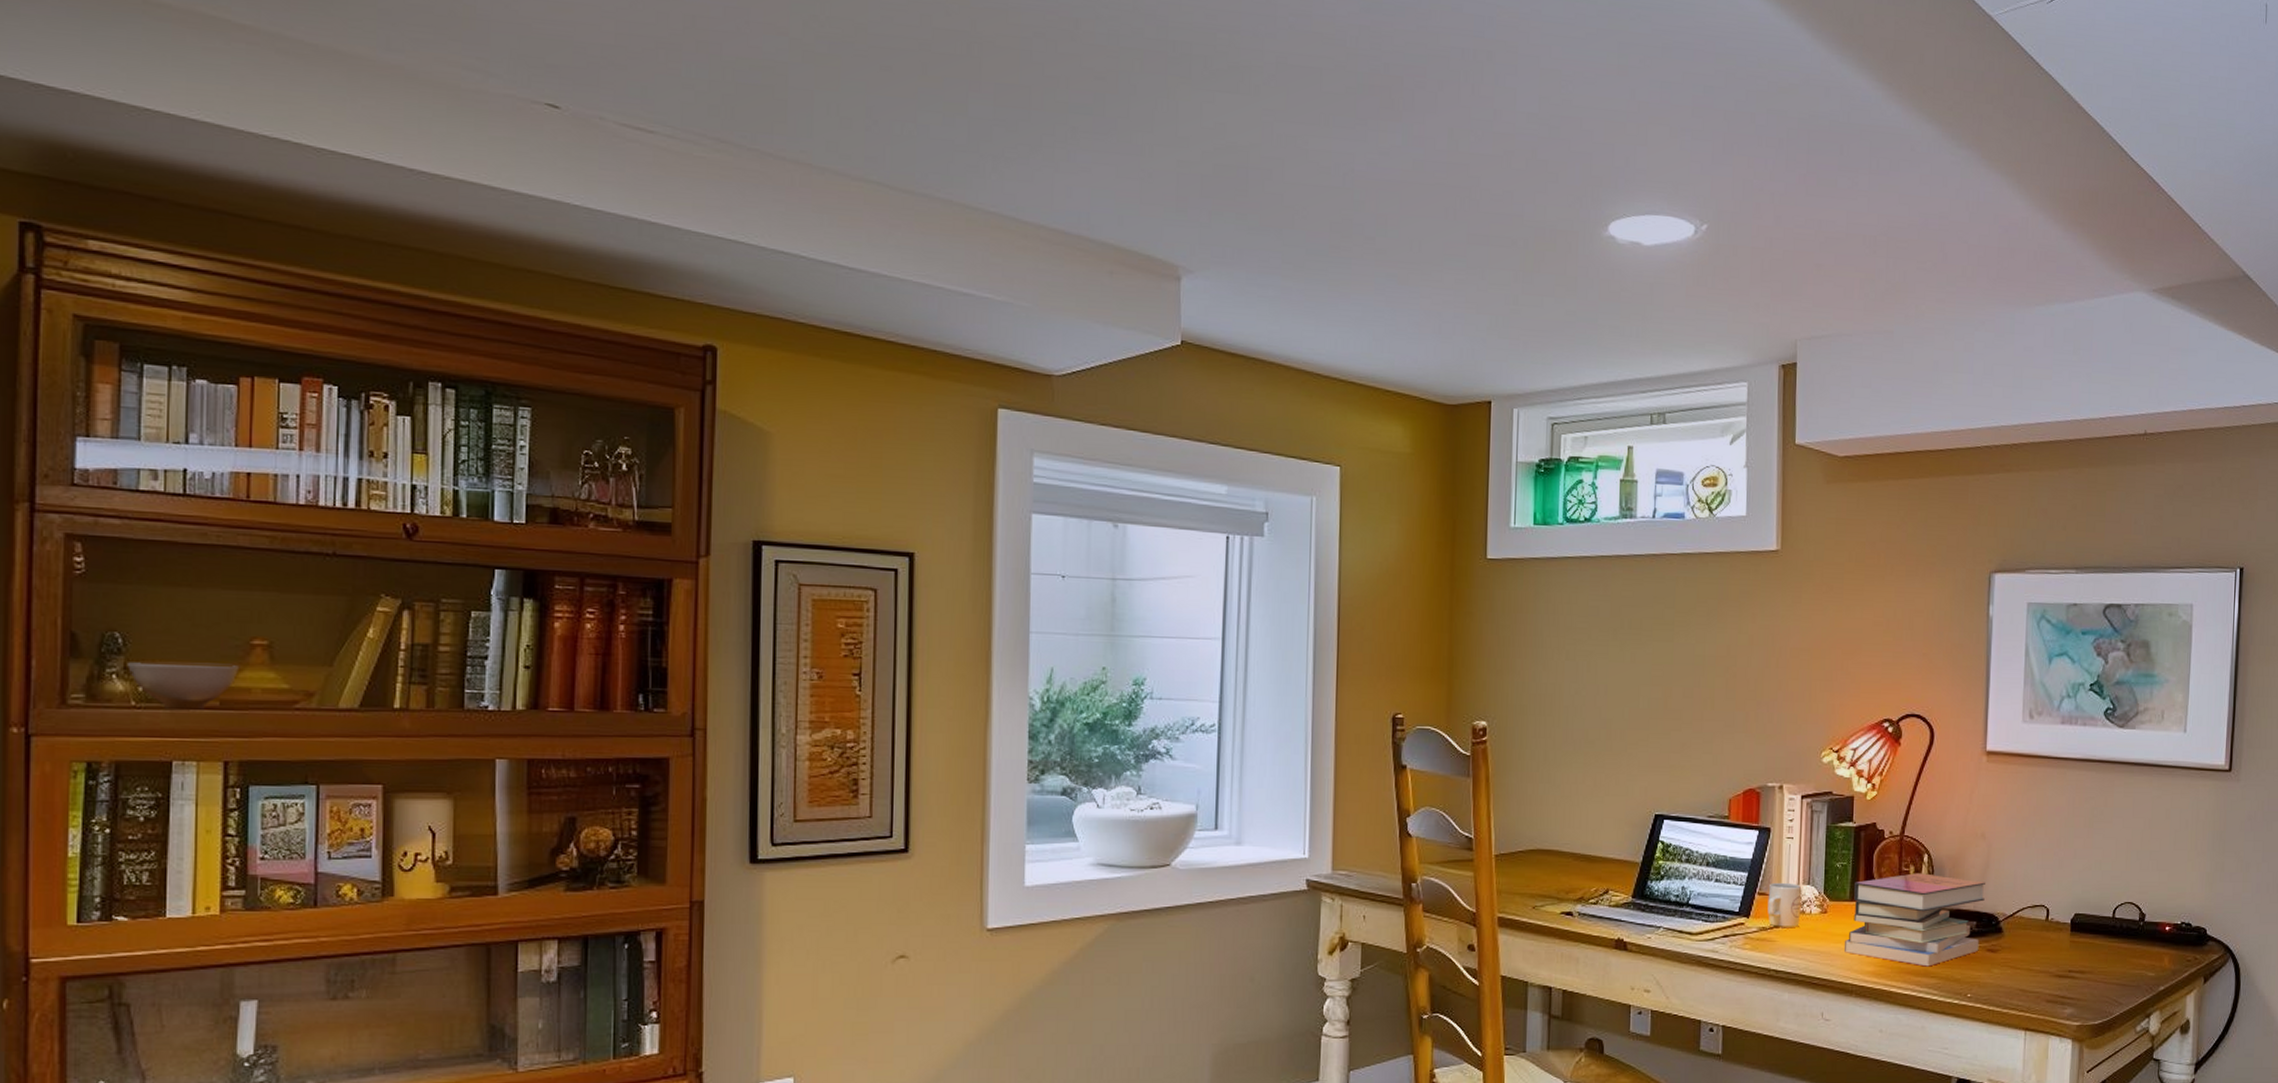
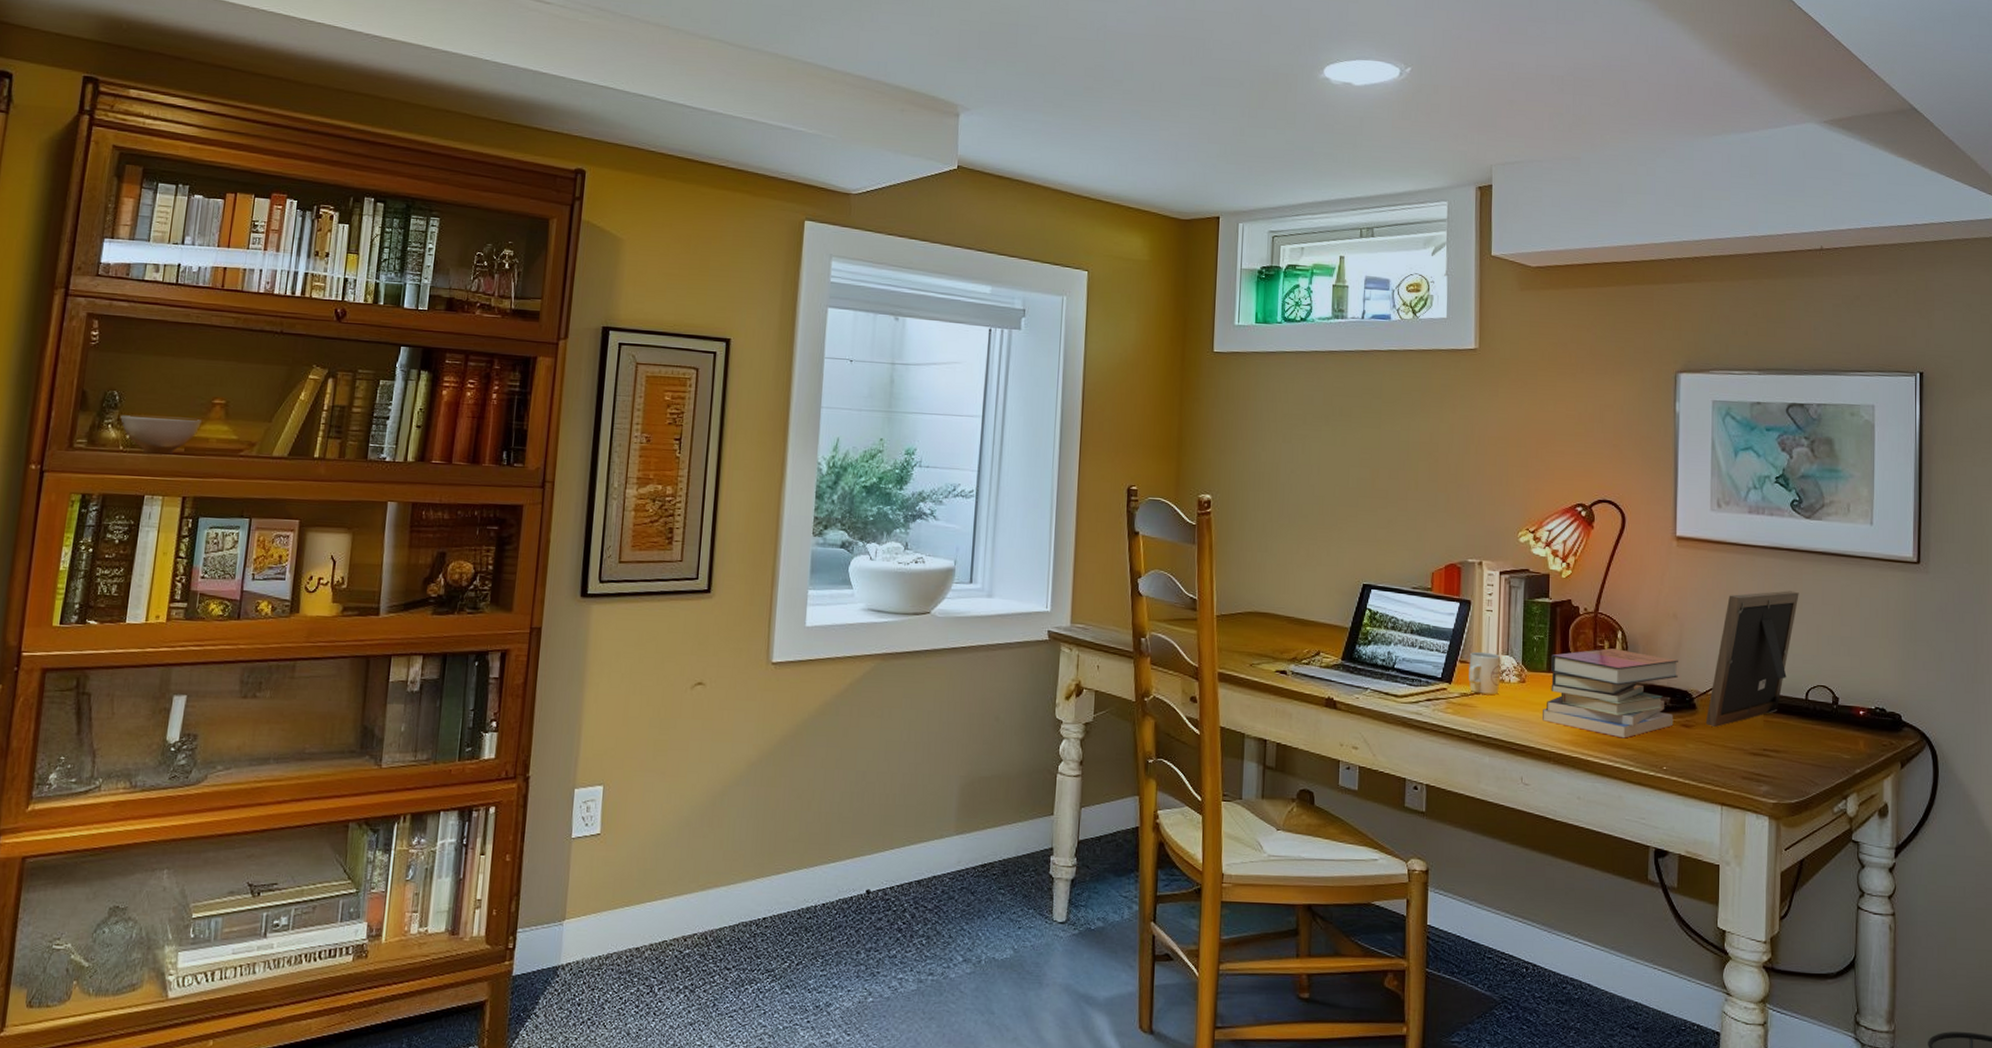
picture frame: none [2011,805,2110,951] -> present [1705,590,1799,728]

